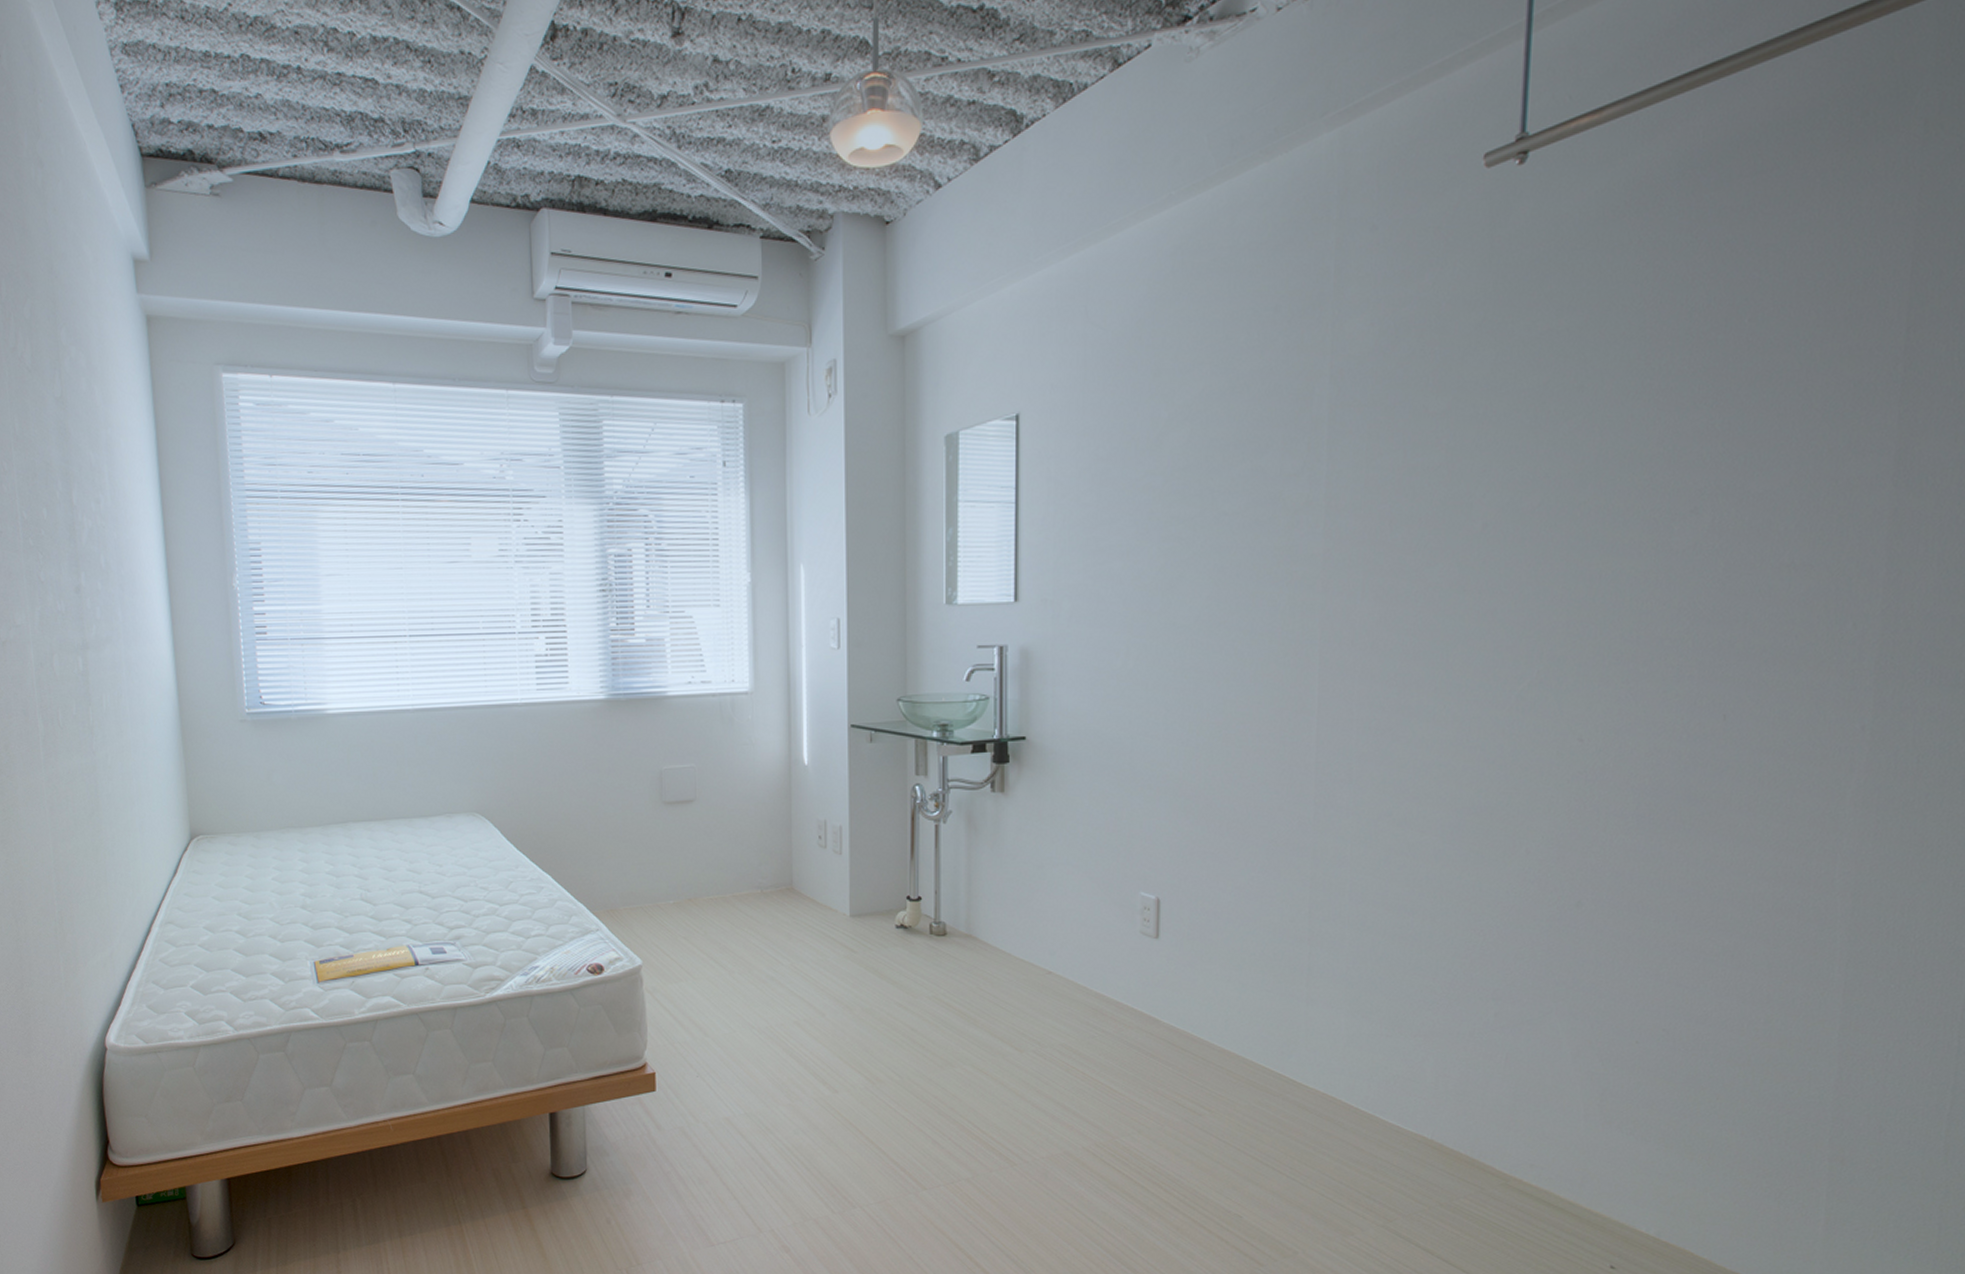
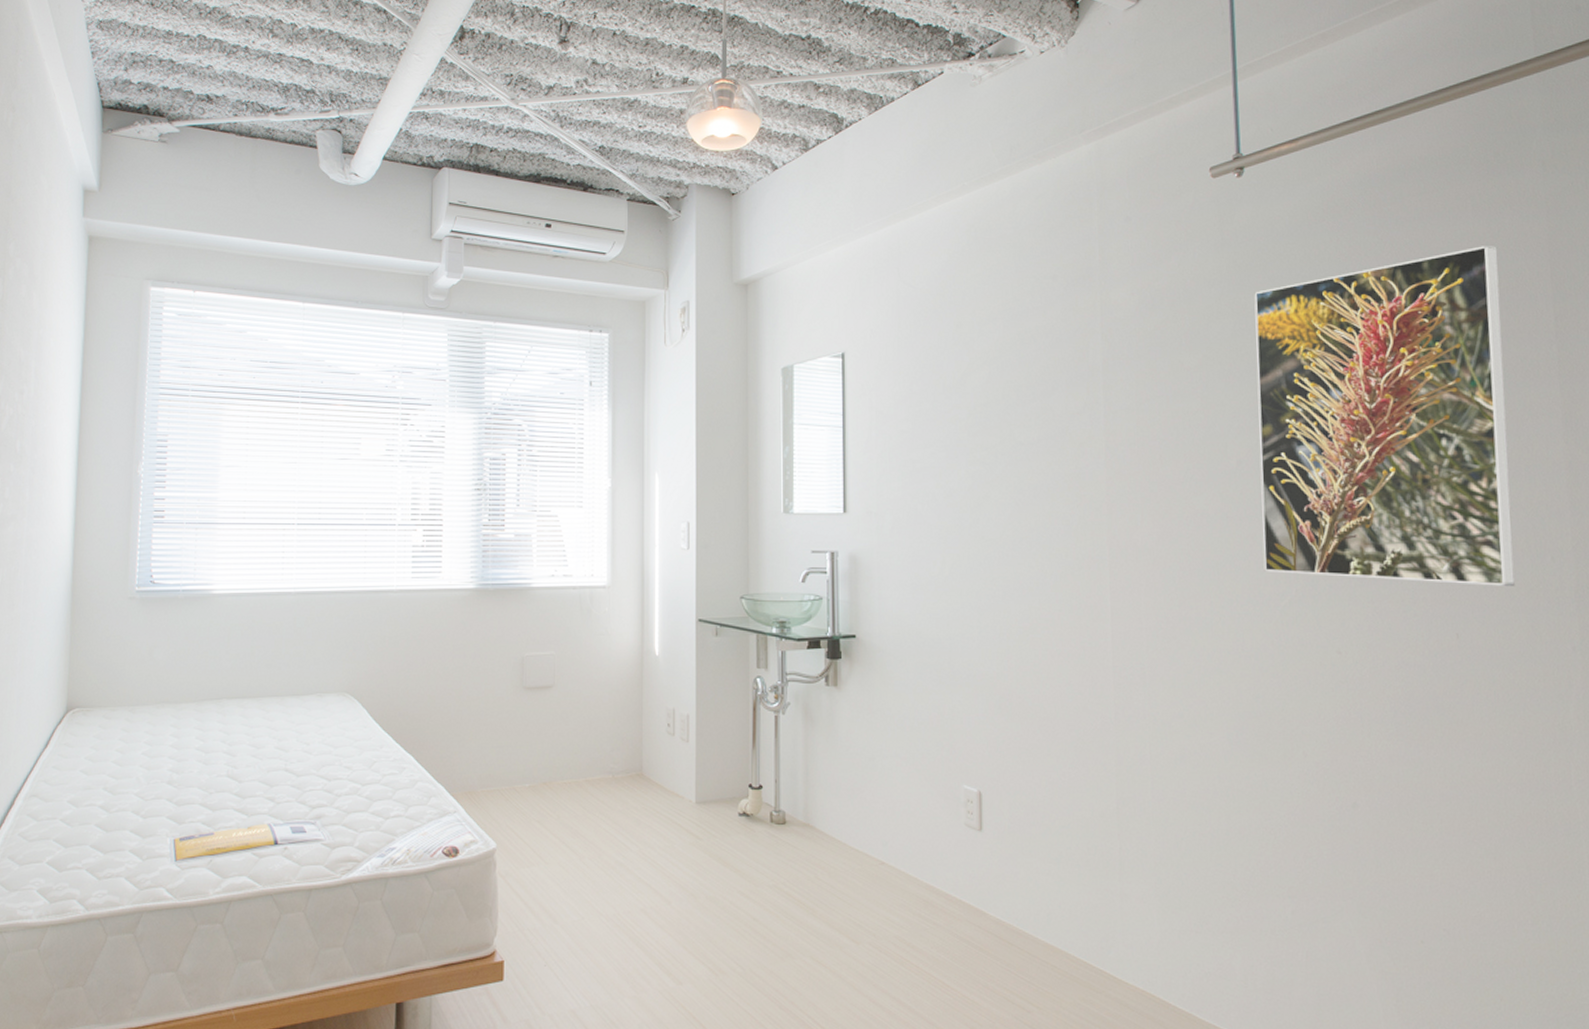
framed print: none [1502,237,1846,659] -> present [1254,244,1515,586]

